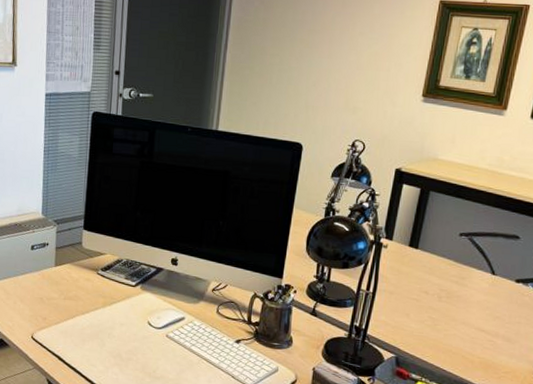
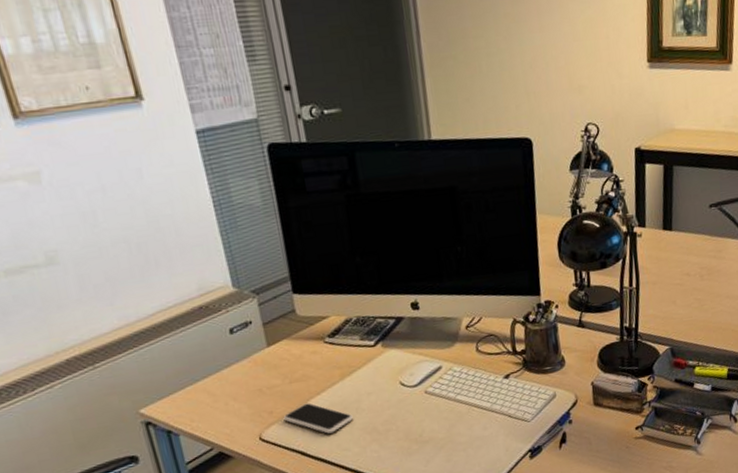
smartphone: none [52,318,105,349] -> present [283,403,353,434]

